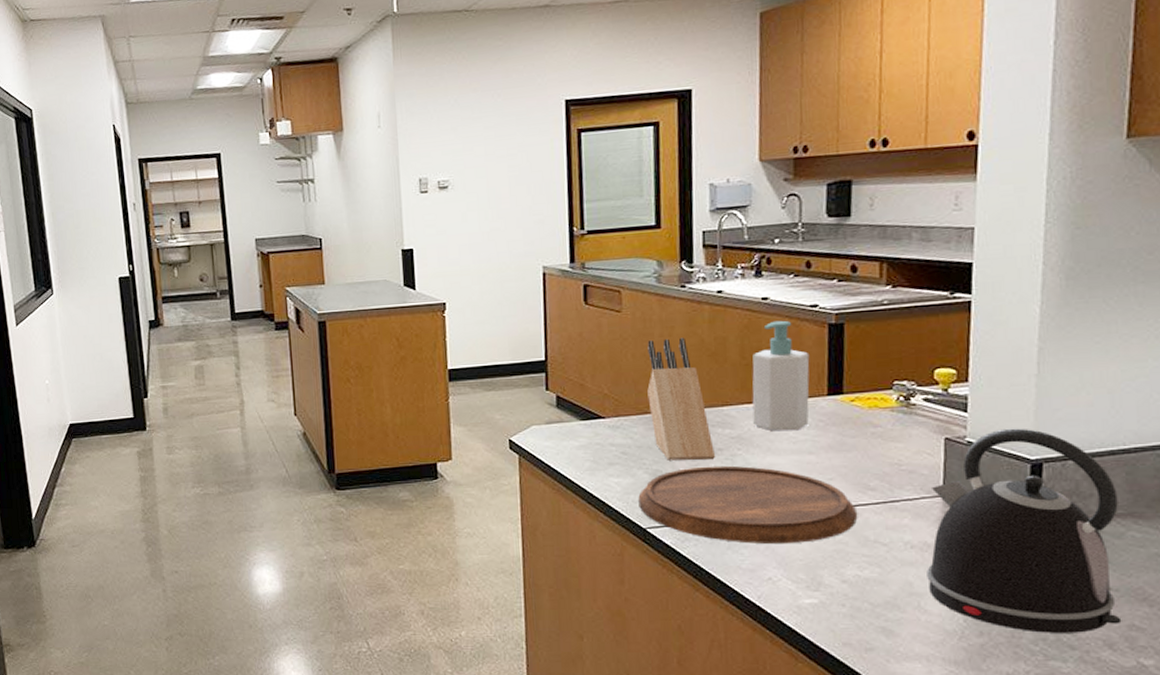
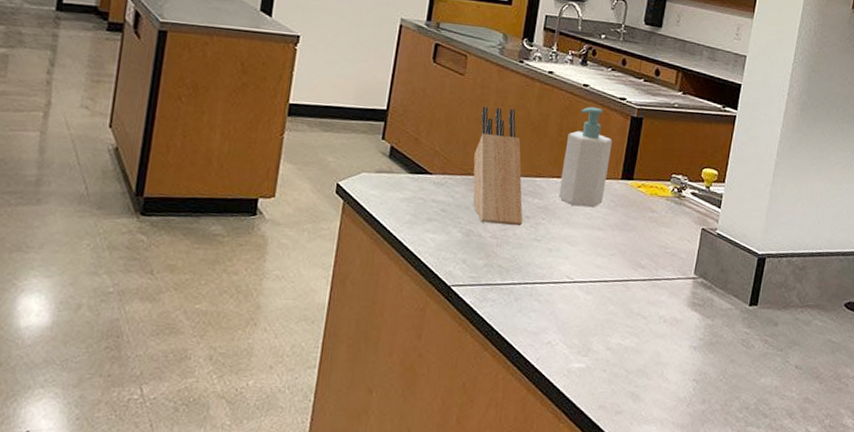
cutting board: present [638,465,857,544] -> none [448,231,628,311]
kettle: present [927,428,1122,633] -> none [672,225,811,403]

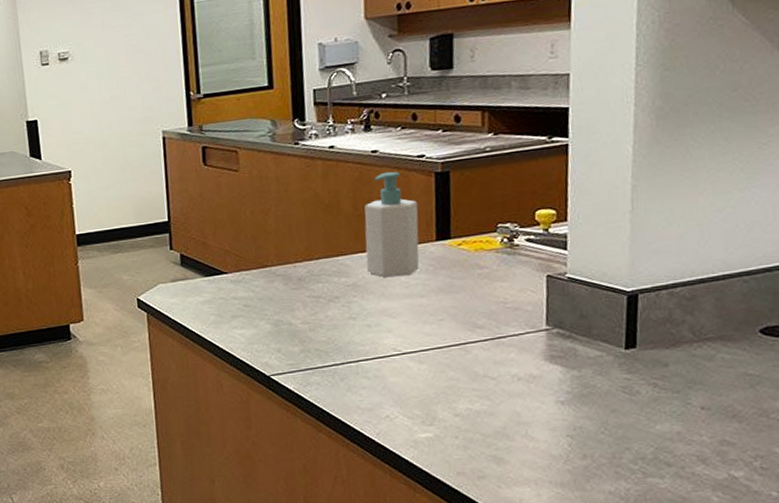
knife block: present [473,105,523,227] -> none [265,193,332,310]

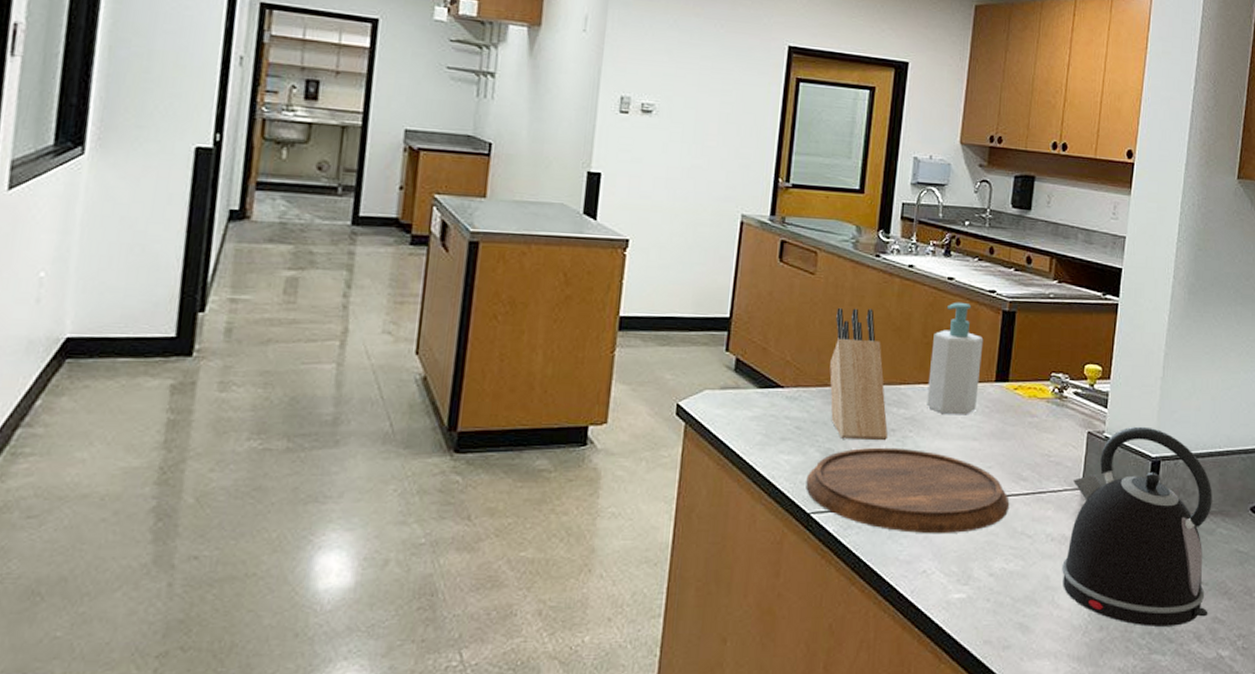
cutting board: none [261,312,467,385] -> present [806,447,1009,534]
knife block: none [265,193,332,310] -> present [830,307,888,441]
kettle: none [533,262,714,453] -> present [1062,426,1212,627]

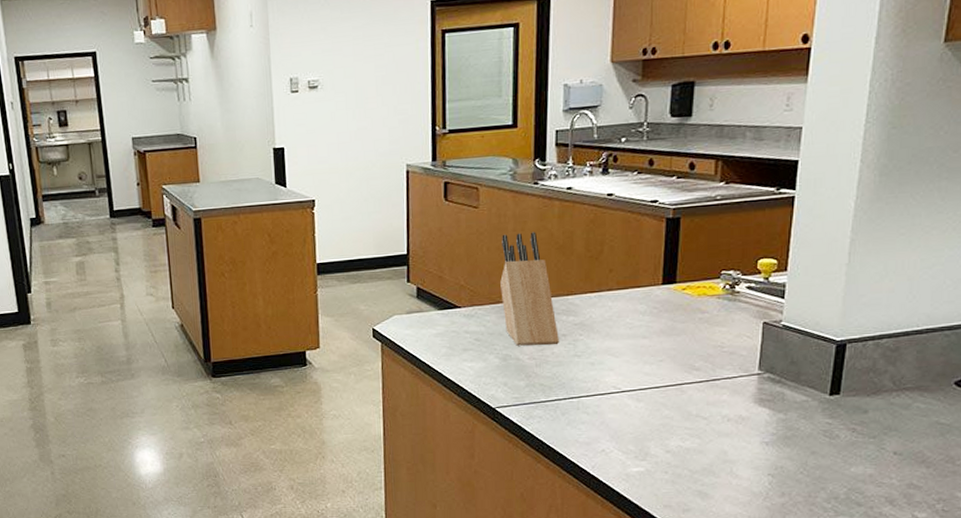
cutting board: present [806,447,1009,534] -> none [489,350,682,420]
soap bottle: present [927,302,984,415] -> none [594,215,648,318]
kettle: present [1062,426,1212,627] -> none [740,312,908,492]

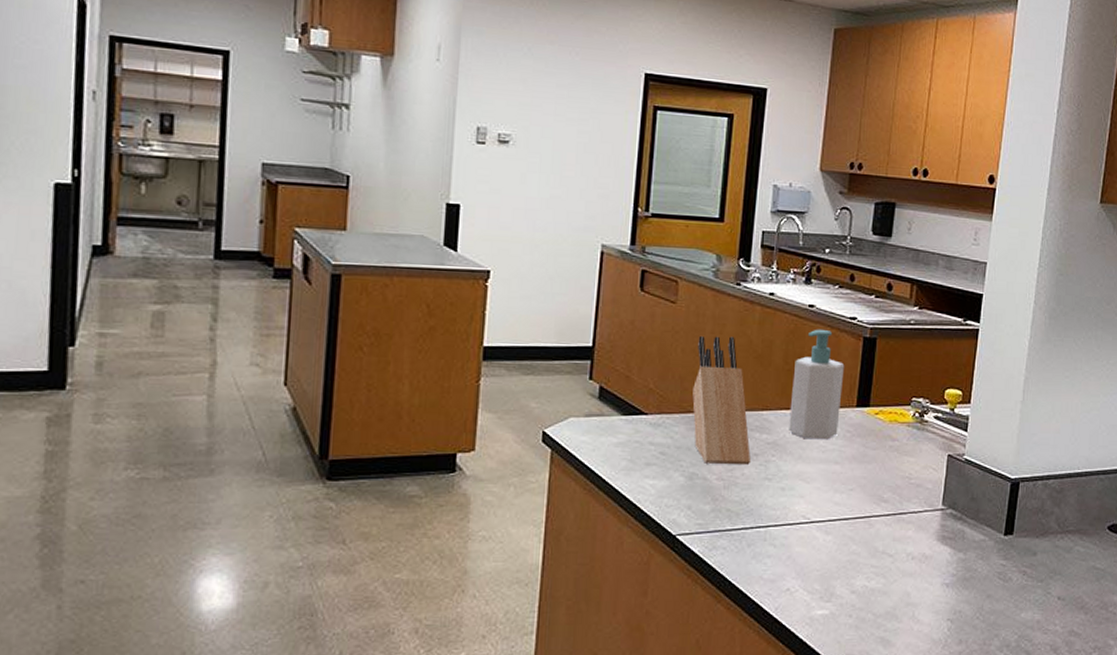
soap bottle: none [594,215,648,318] -> present [789,329,845,440]

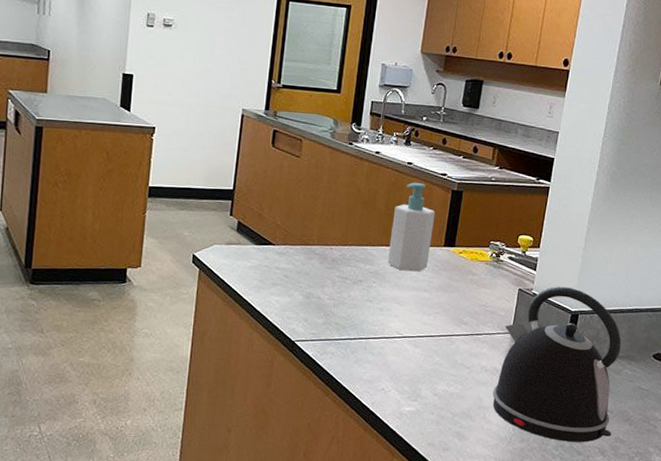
knife block: present [692,335,751,466] -> none [311,184,356,289]
kettle: none [922,449,1071,640] -> present [493,286,622,442]

